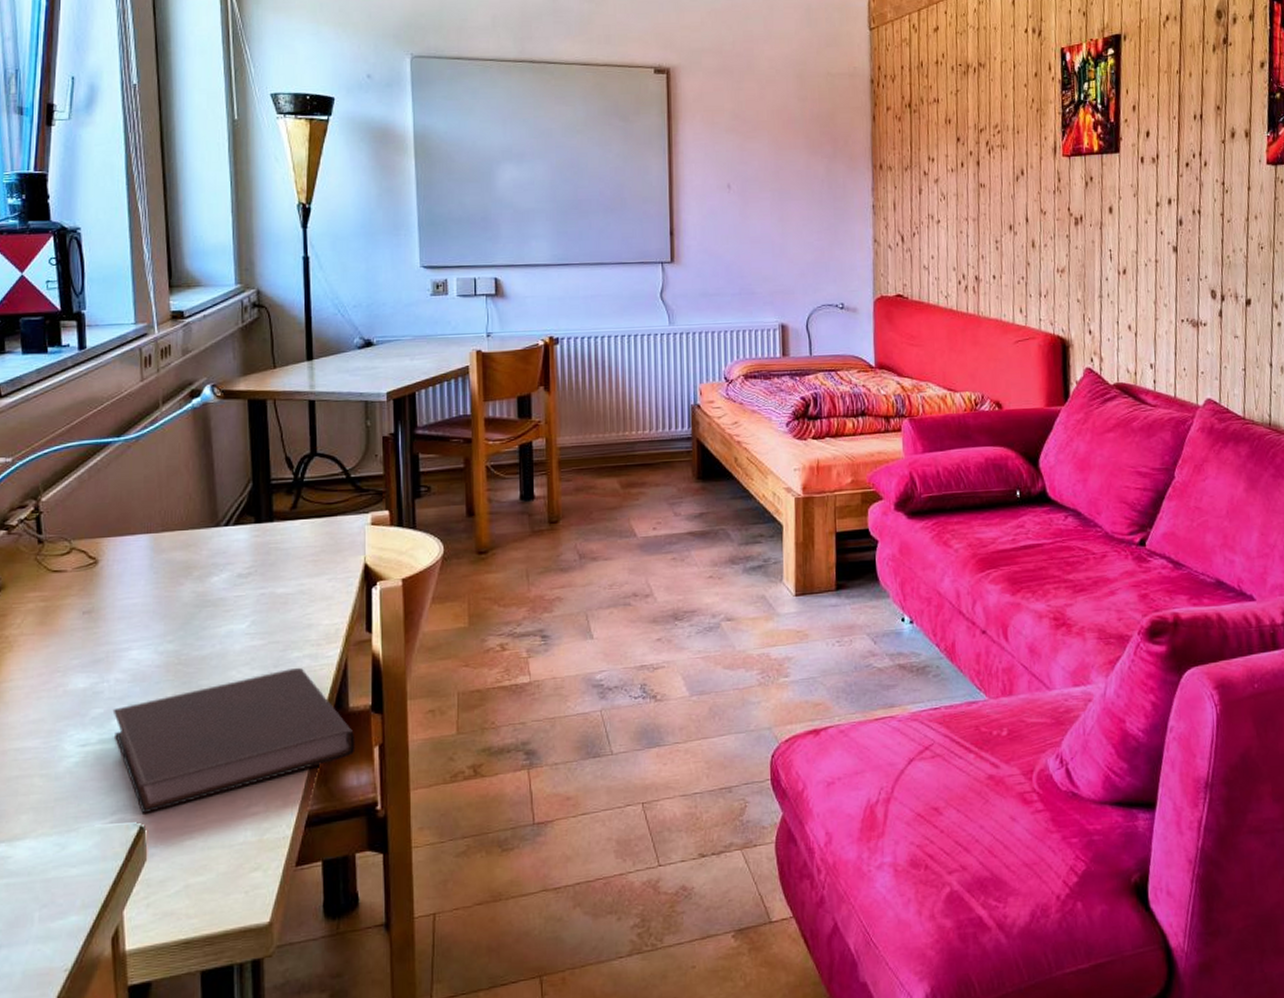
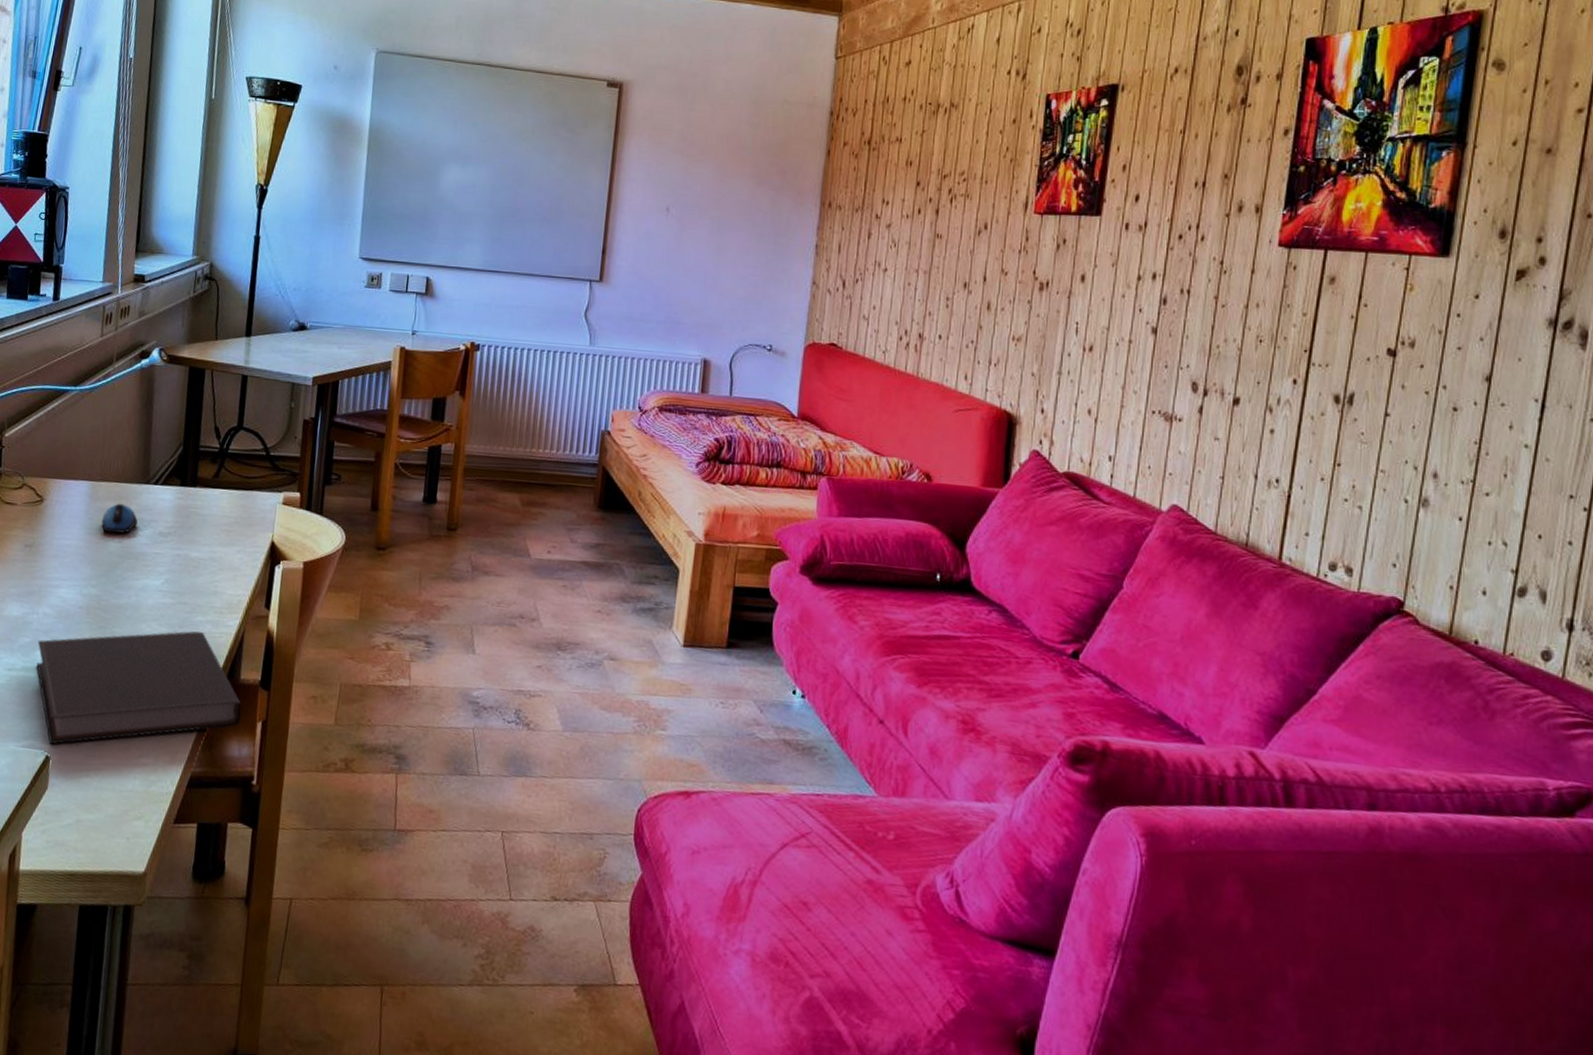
computer mouse: none [169,551,211,585] -> present [101,503,138,534]

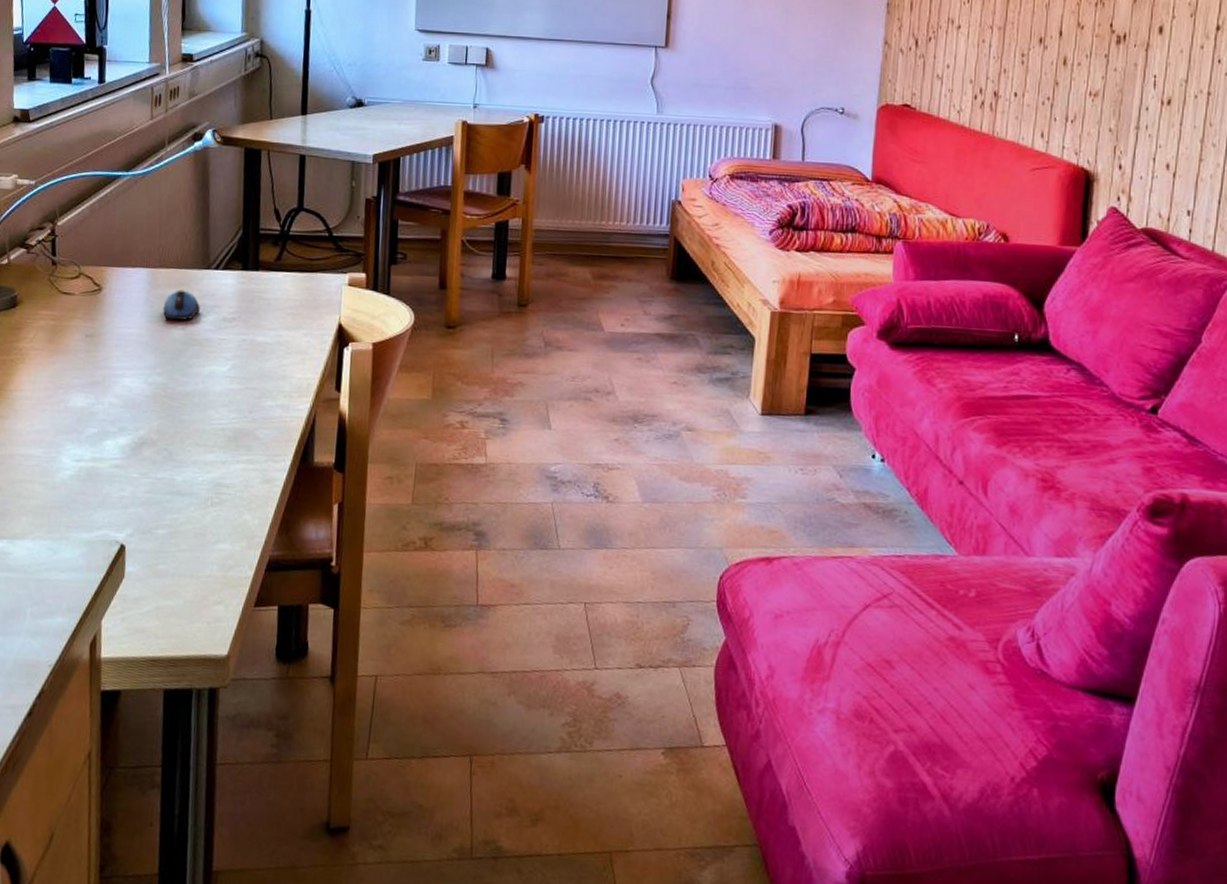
notebook: present [36,631,242,745] -> none [105,415,318,534]

